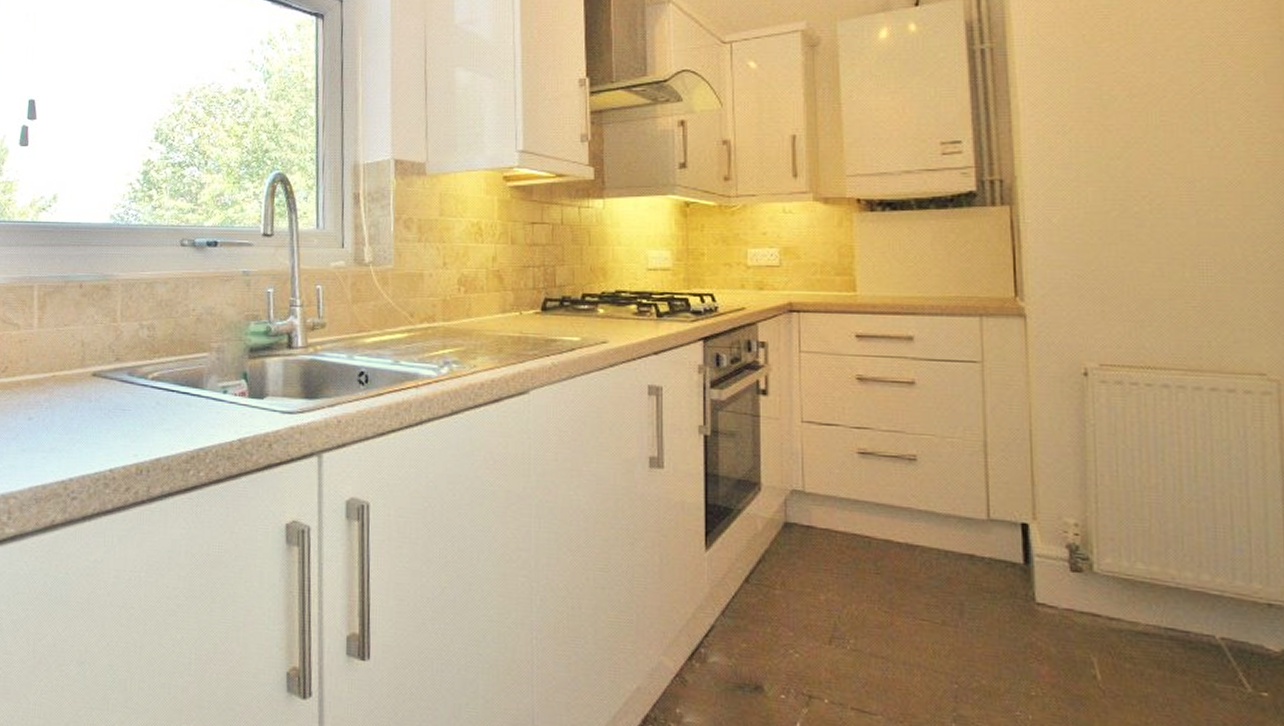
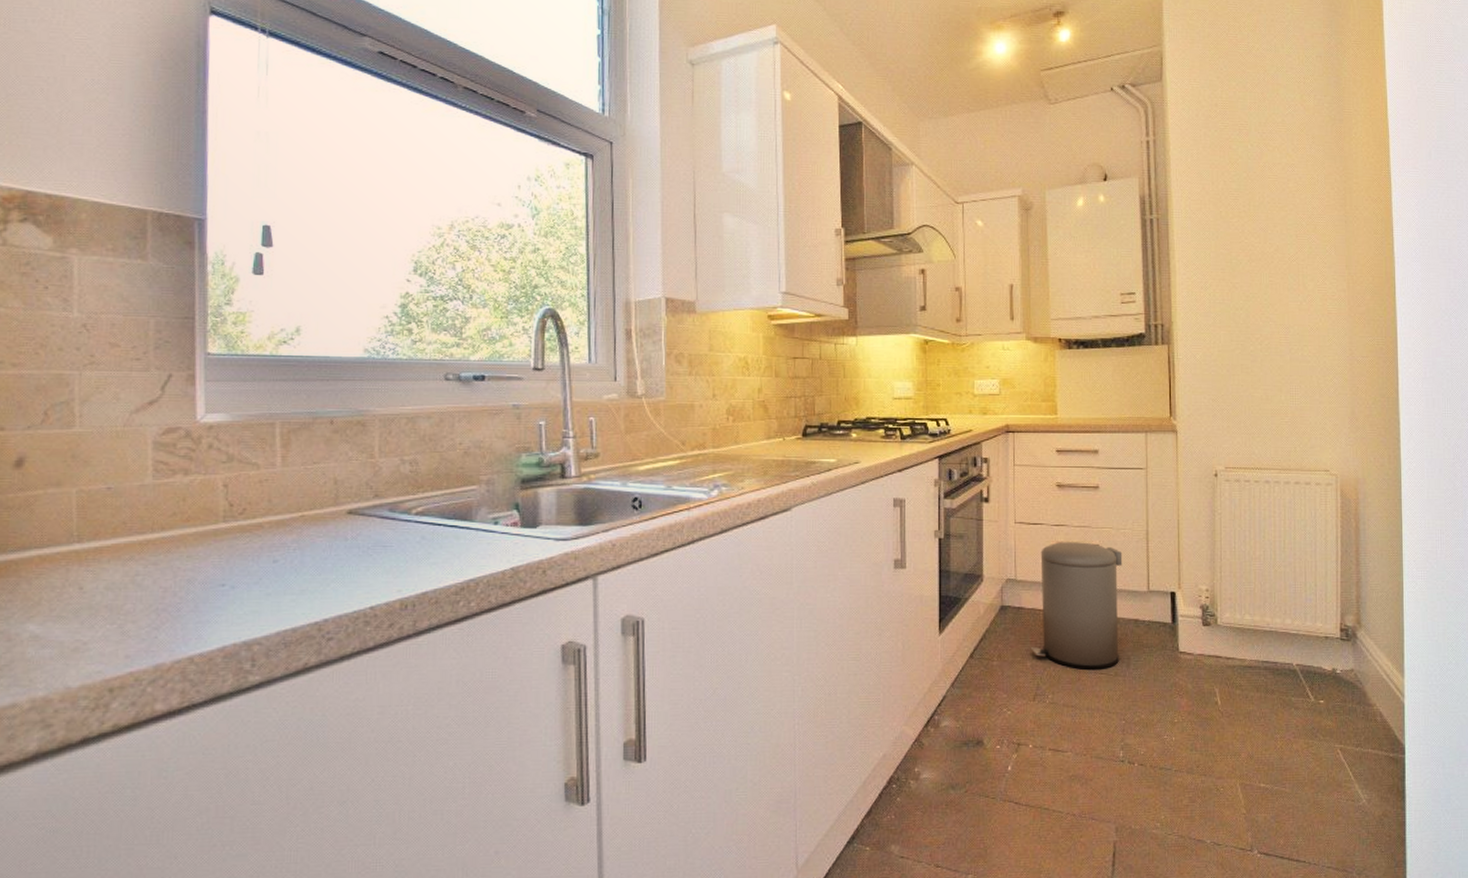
pedal bin: none [824,449,950,615] -> present [1030,542,1123,671]

